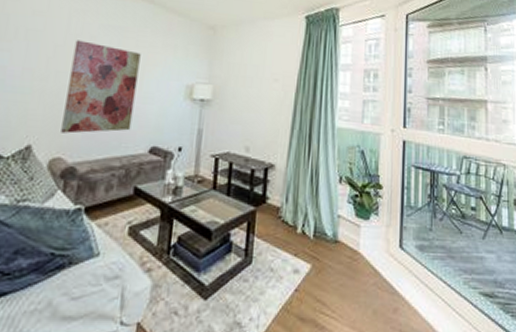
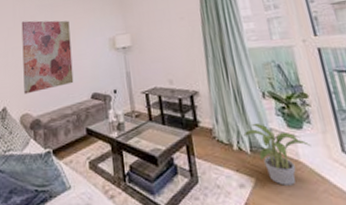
potted plant: none [311,207,373,275] -> present [244,122,312,186]

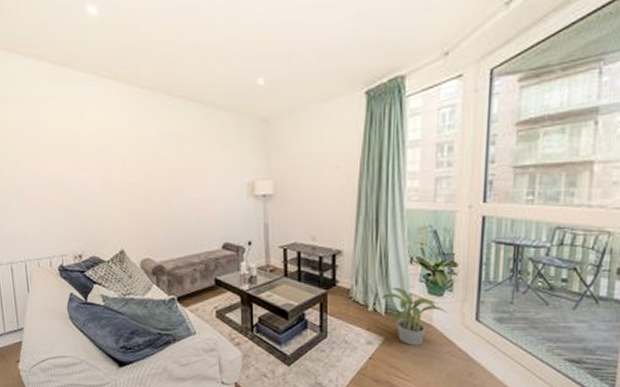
wall art: present [21,20,74,94] -> none [140,151,203,237]

